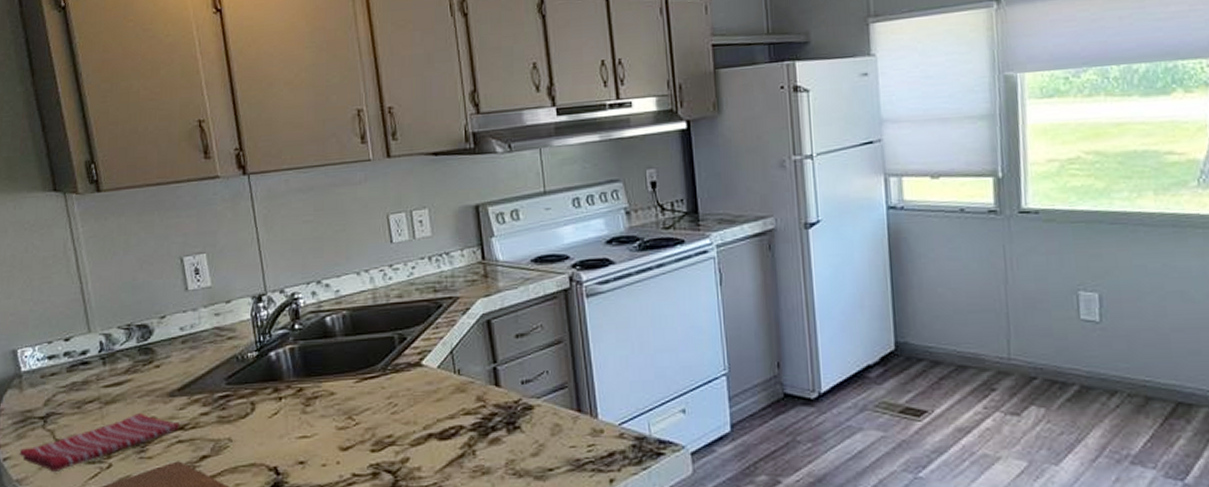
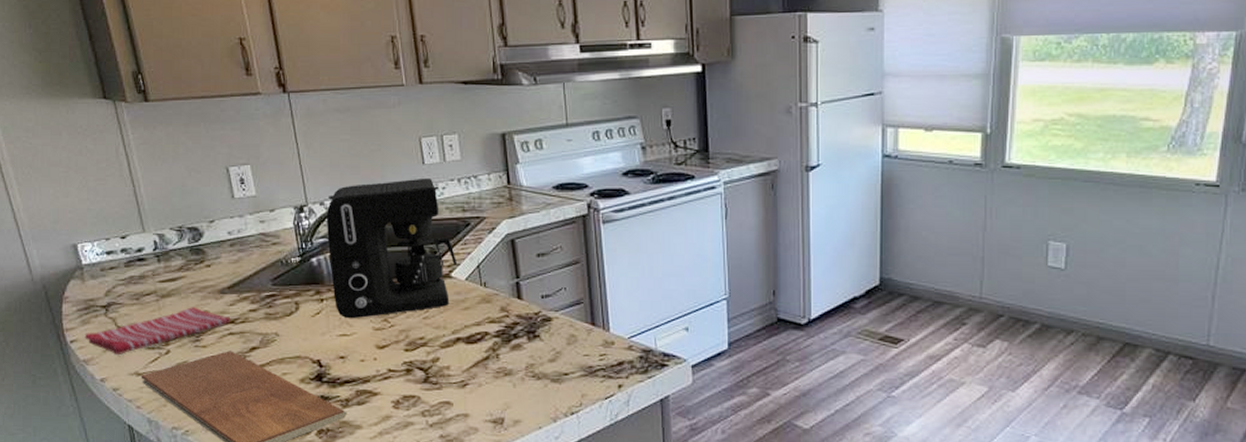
coffee maker: none [286,257,429,419] -> present [326,177,458,319]

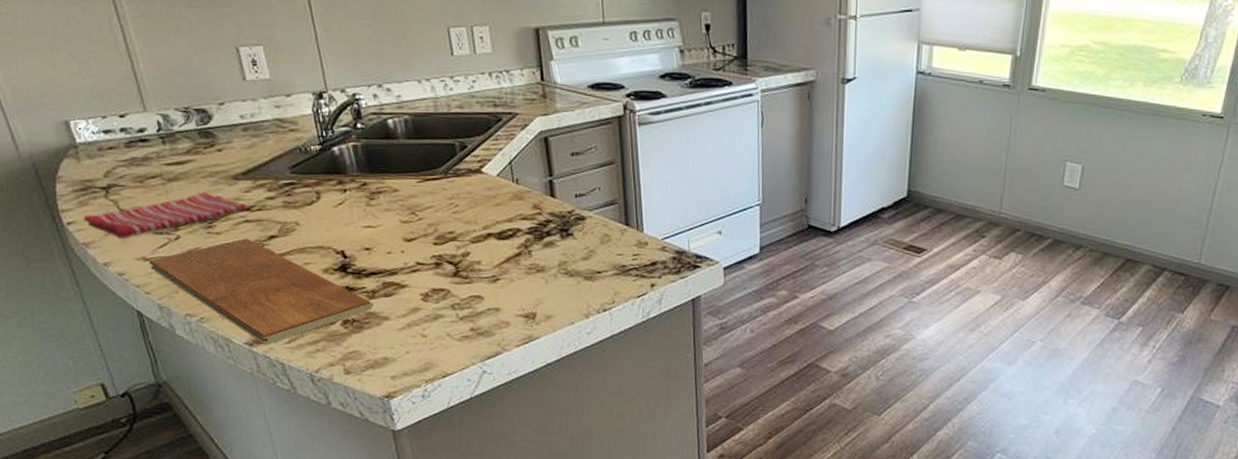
coffee maker: present [326,177,458,319] -> none [348,69,489,211]

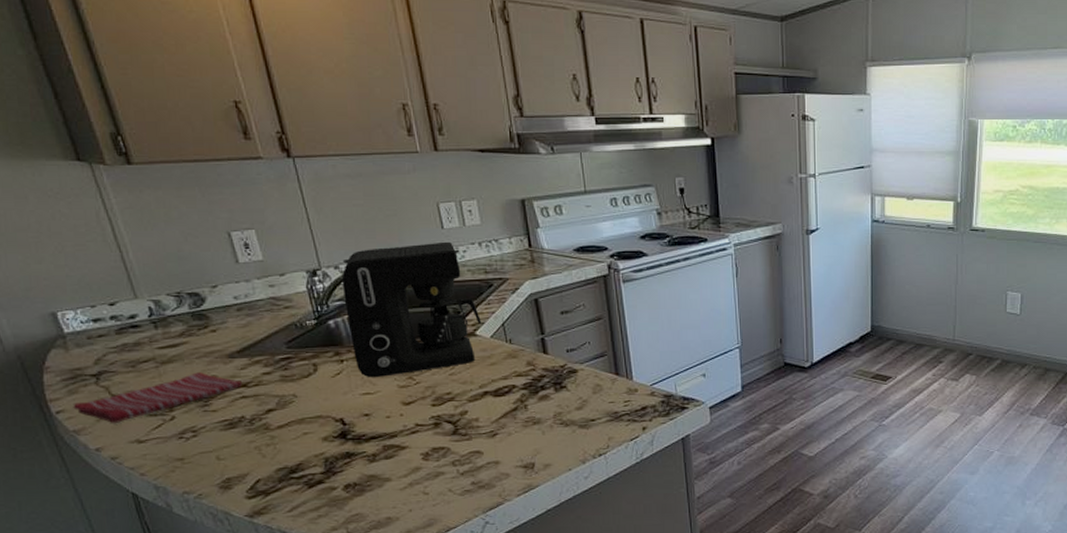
chopping board: present [148,238,374,346] -> none [143,414,375,516]
coffee maker: none [348,69,489,211] -> present [342,241,482,378]

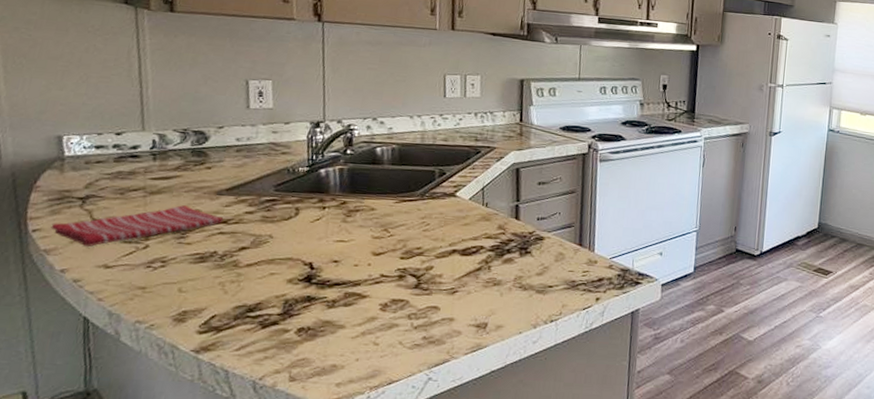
coffee maker: present [342,241,482,378] -> none [336,108,464,227]

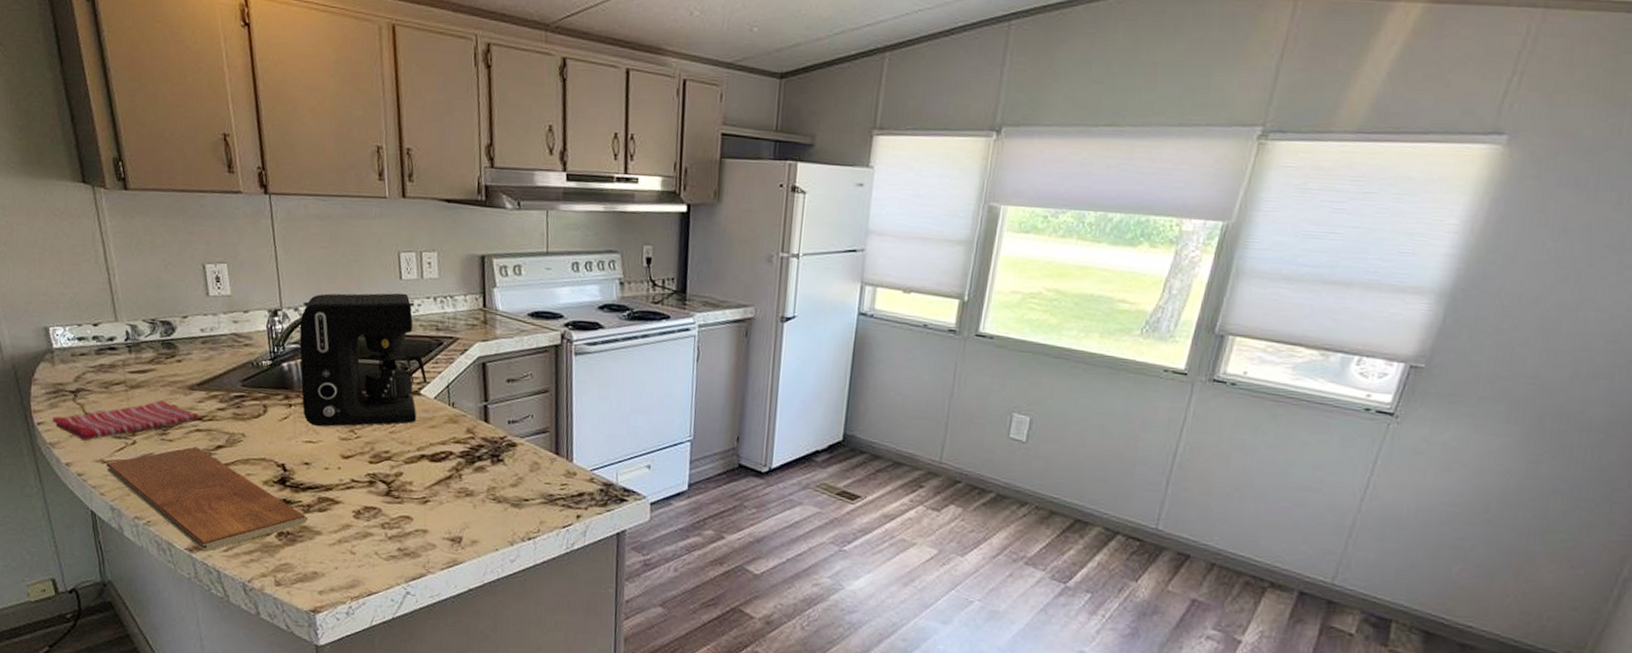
chopping board: none [109,249,332,353] -> present [106,446,308,552]
coffee maker: none [336,108,464,227] -> present [299,292,428,427]

